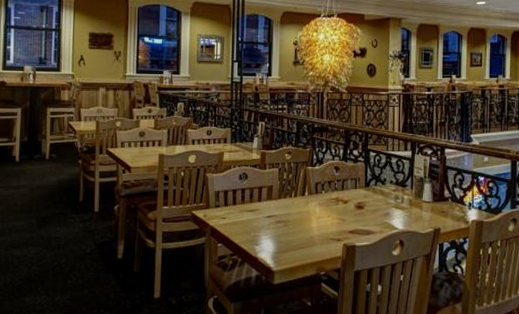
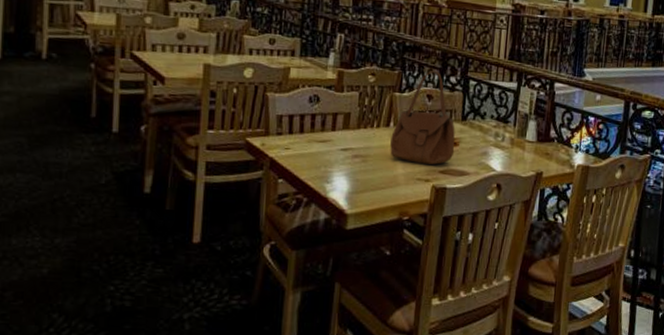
handbag: none [306,145,361,227] -> present [390,70,455,165]

